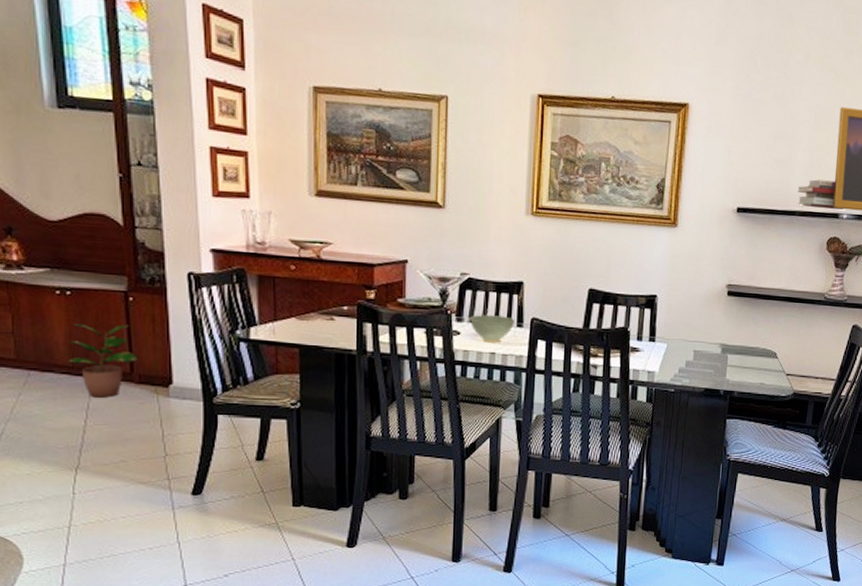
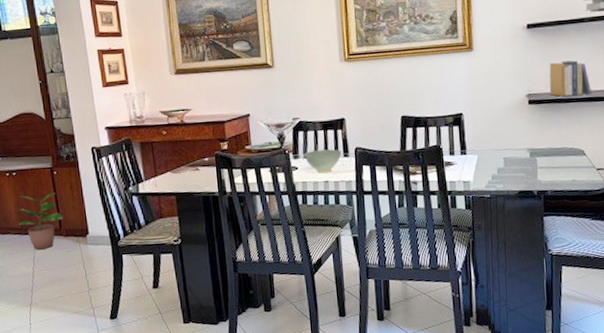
books: none [750,253,793,295] -> present [549,60,591,97]

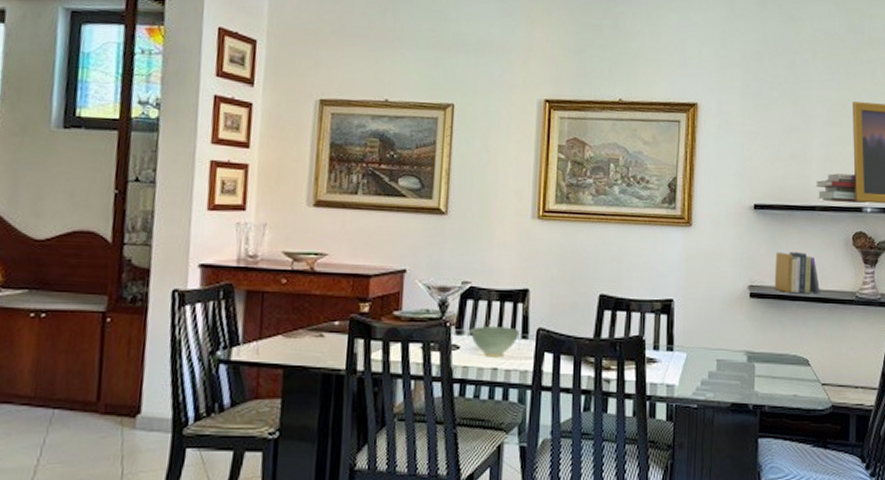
potted plant: present [17,192,65,250] -> none [31,348,108,431]

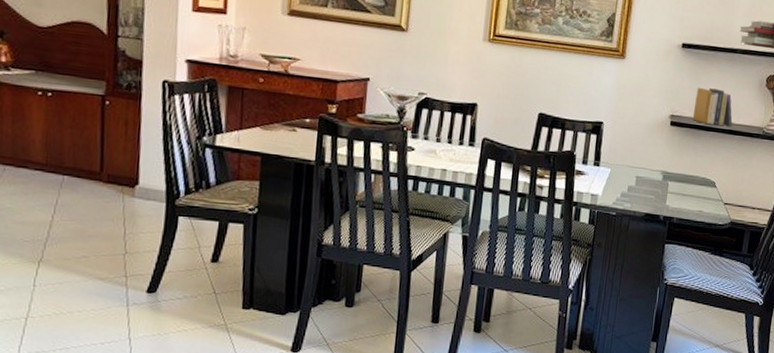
bowl: present [469,326,520,357] -> none [423,132,467,161]

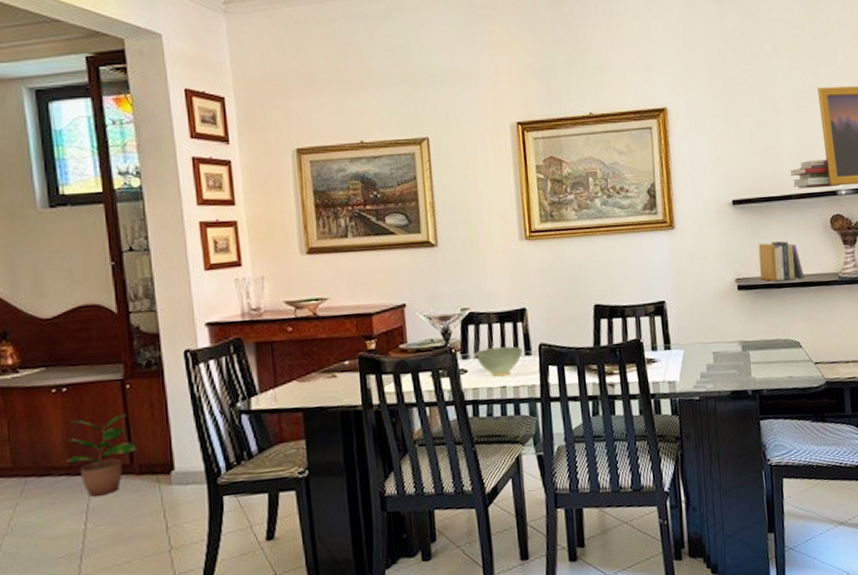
potted plant: none [43,123,109,195] -> present [65,413,139,497]
bowl: none [423,132,467,161] -> present [474,346,523,377]

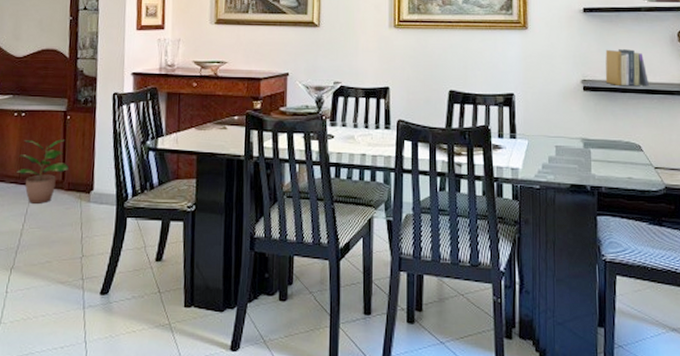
bowl: present [474,346,523,377] -> none [341,119,383,145]

